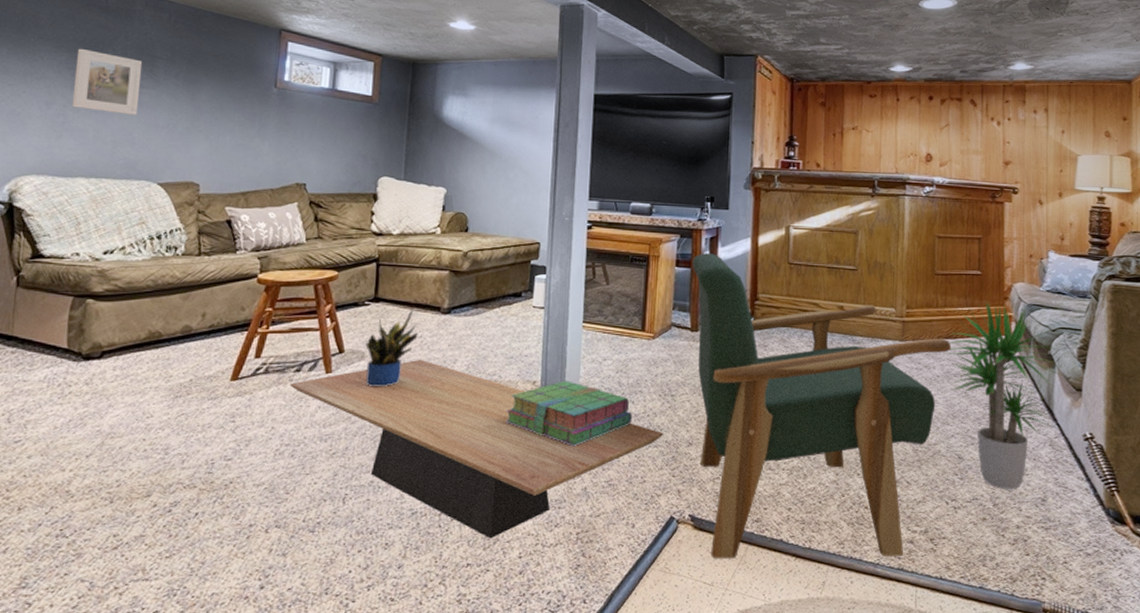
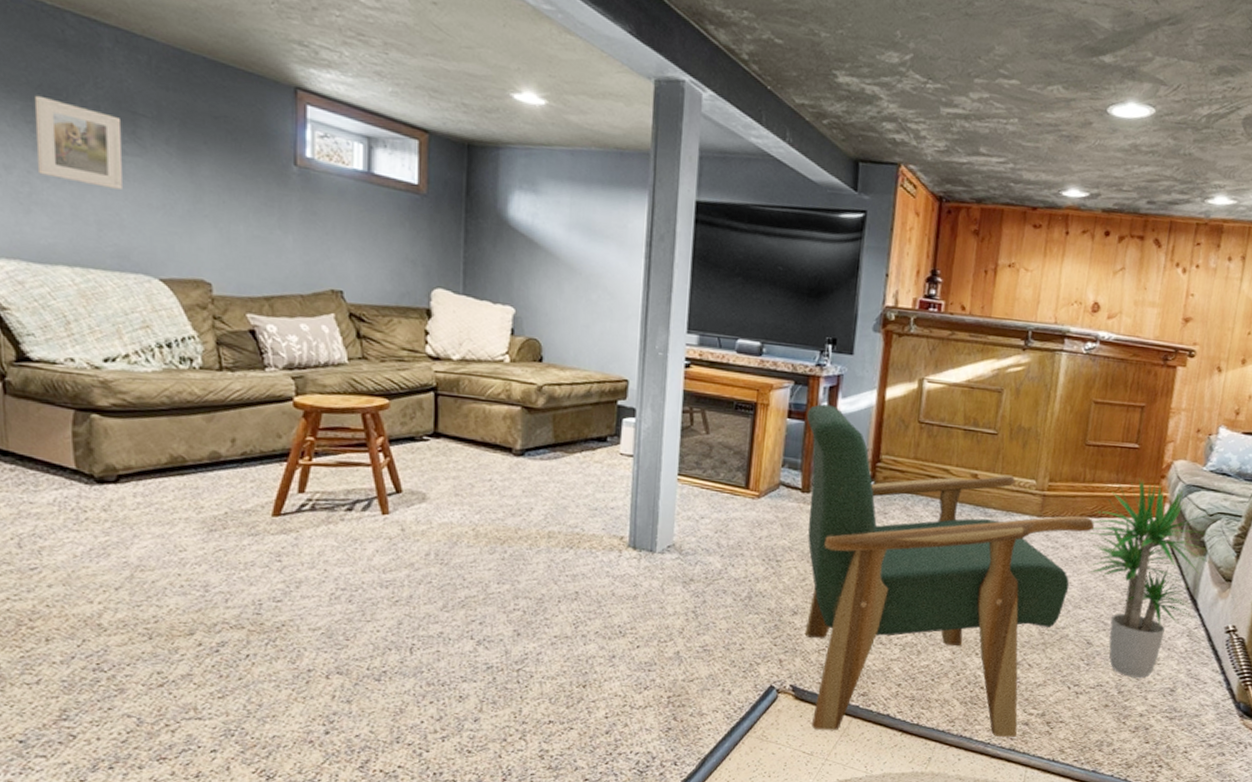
coffee table: present [290,359,663,539] -> none [341,504,766,698]
potted plant: present [365,308,418,387] -> none [426,447,487,534]
stack of books: present [505,380,632,446] -> none [589,538,732,608]

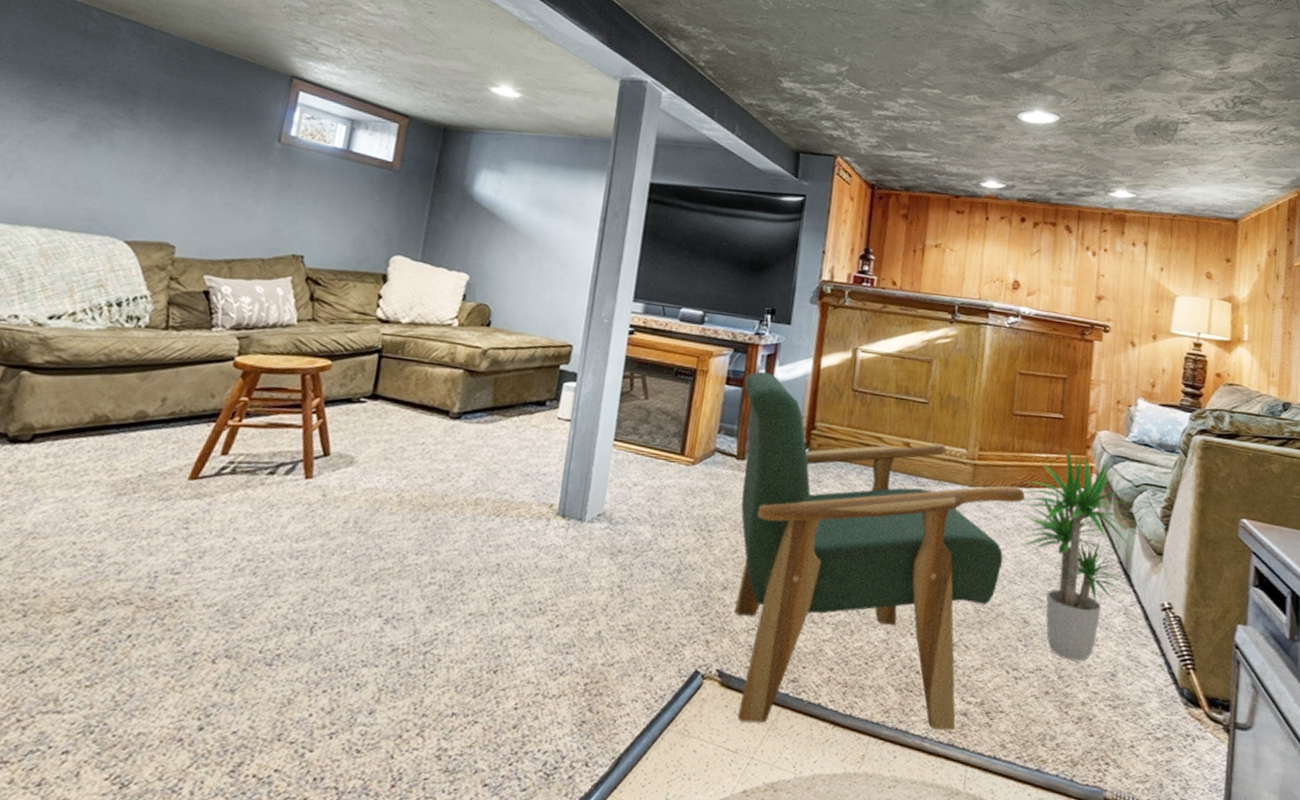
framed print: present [34,95,122,189] -> none [29,75,122,159]

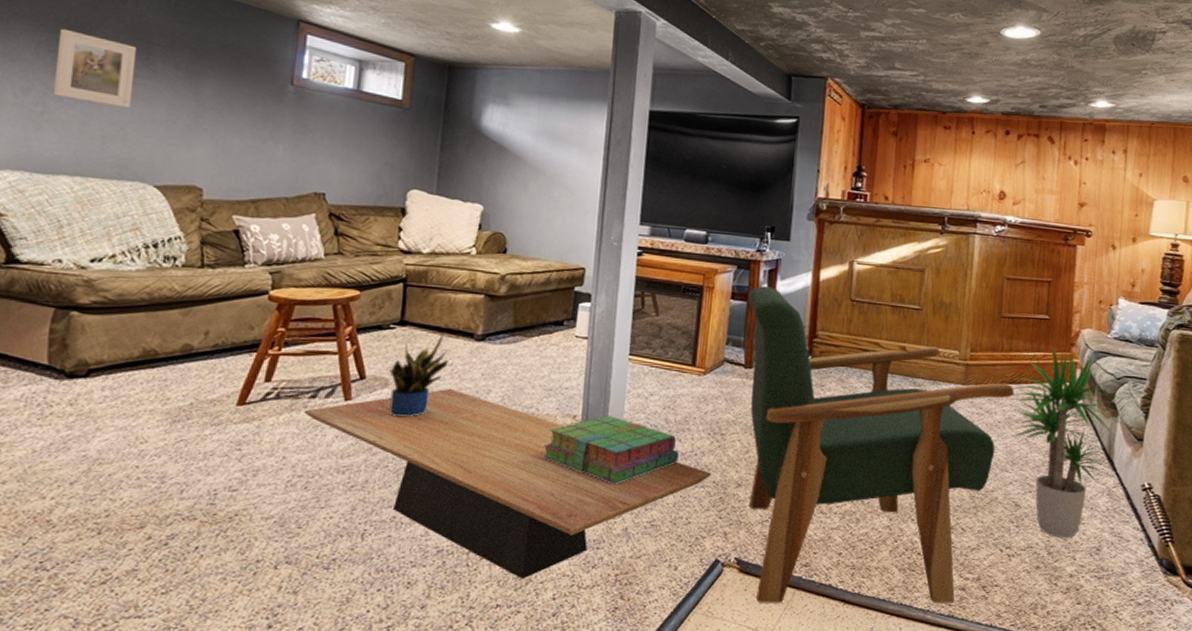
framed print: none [29,75,122,159] -> present [52,28,137,108]
coffee table: none [260,469,695,685] -> present [304,388,711,579]
potted plant: none [352,410,420,500] -> present [389,334,449,417]
stack of books: none [513,505,661,582] -> present [542,415,679,484]

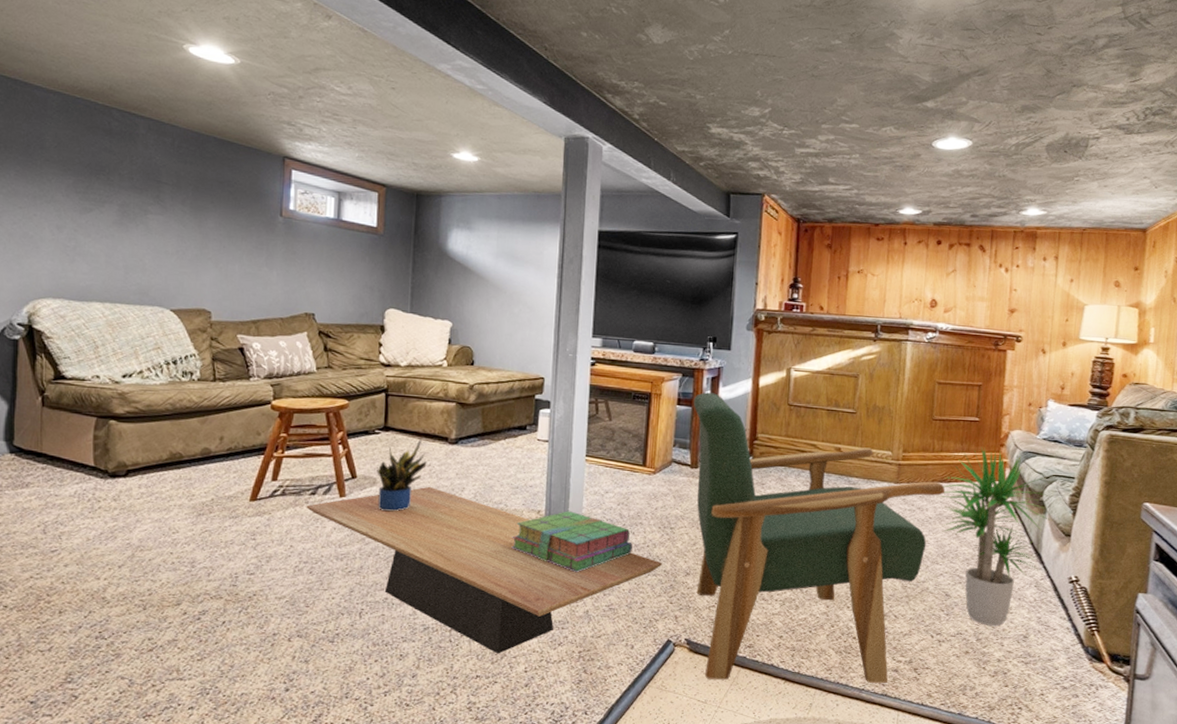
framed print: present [52,28,137,108] -> none [82,171,149,241]

